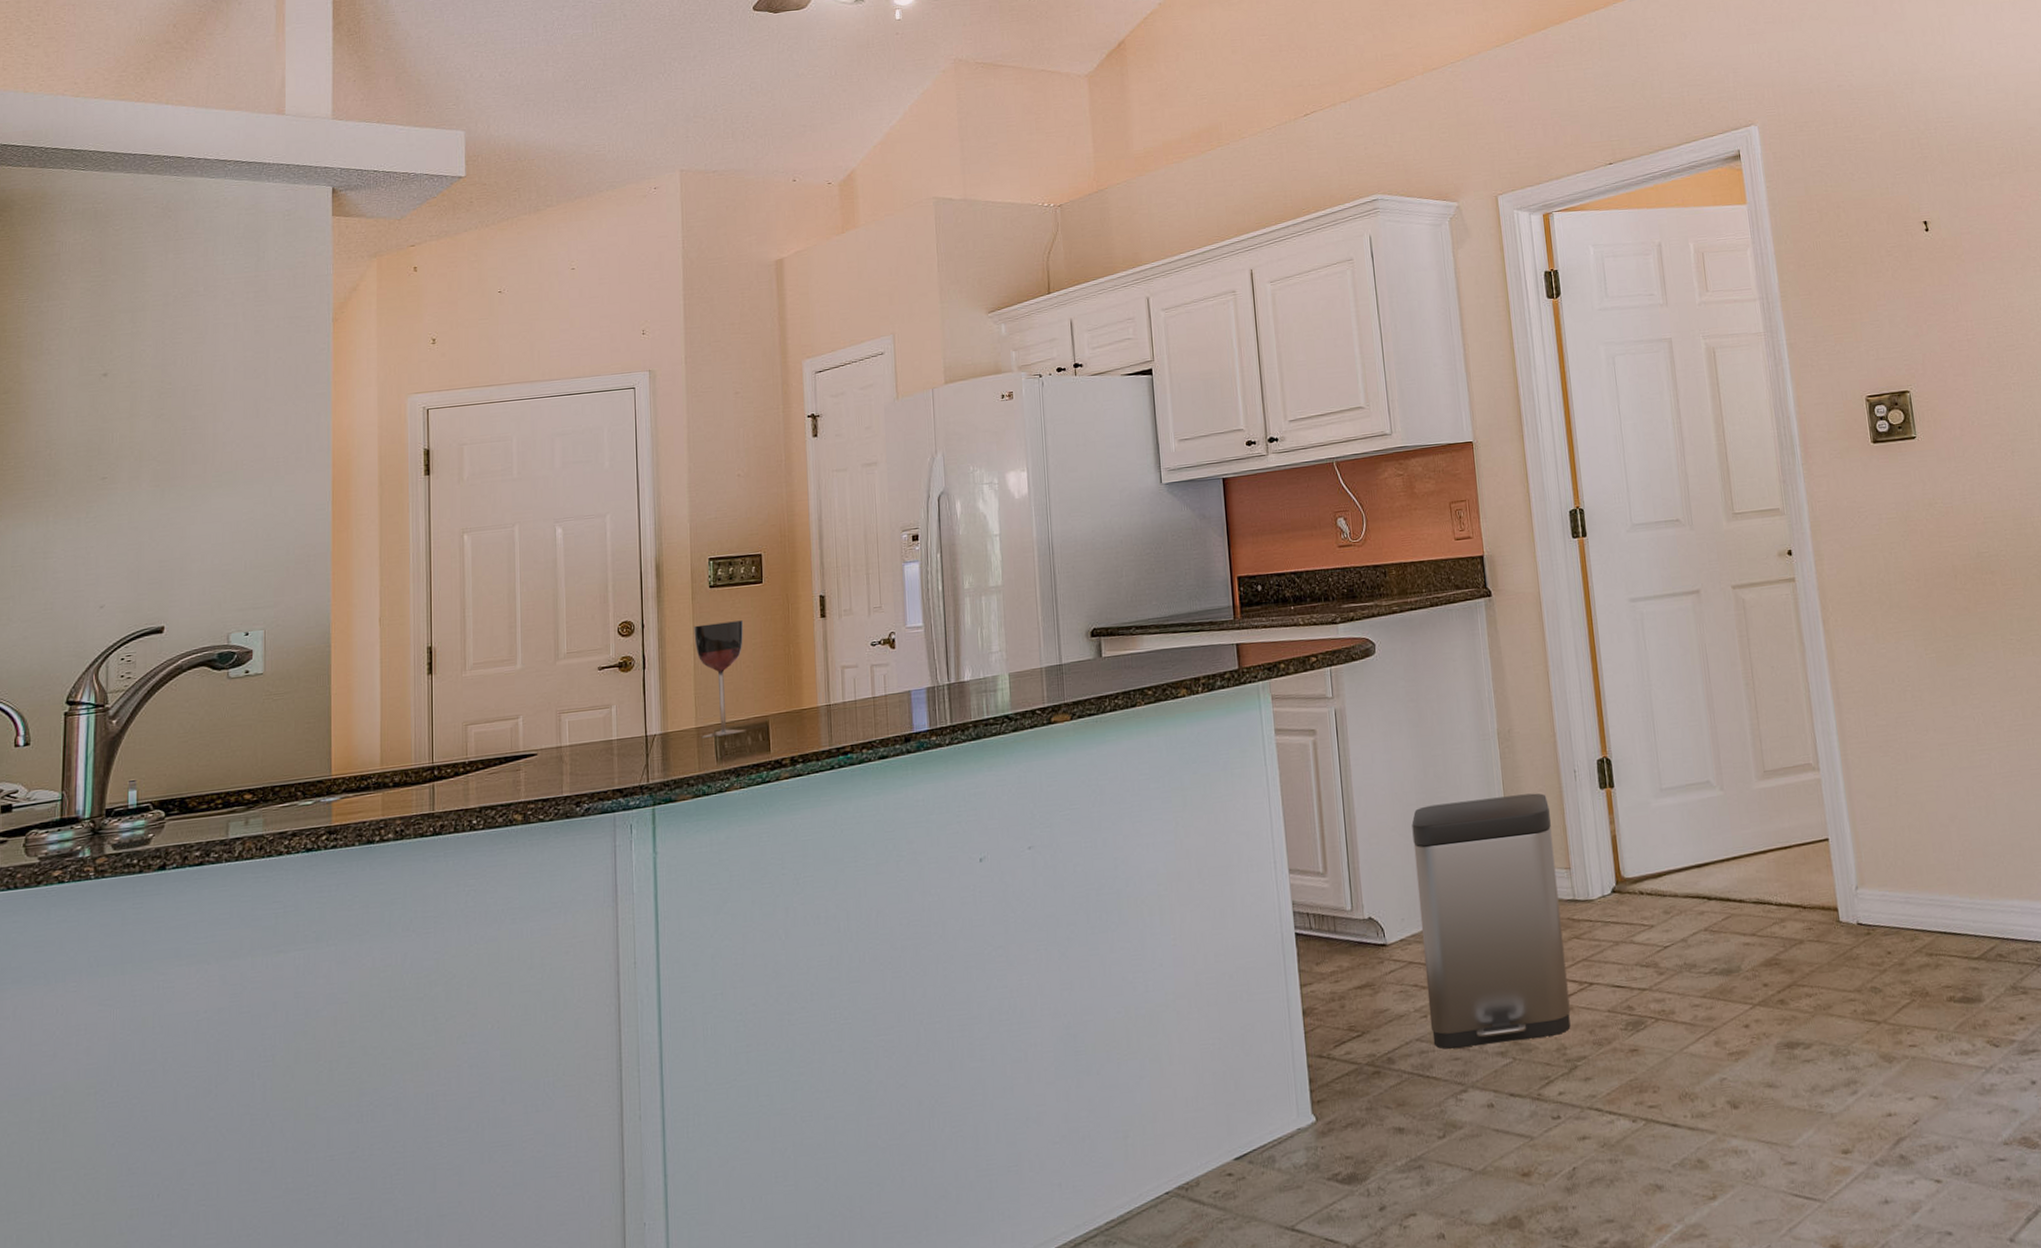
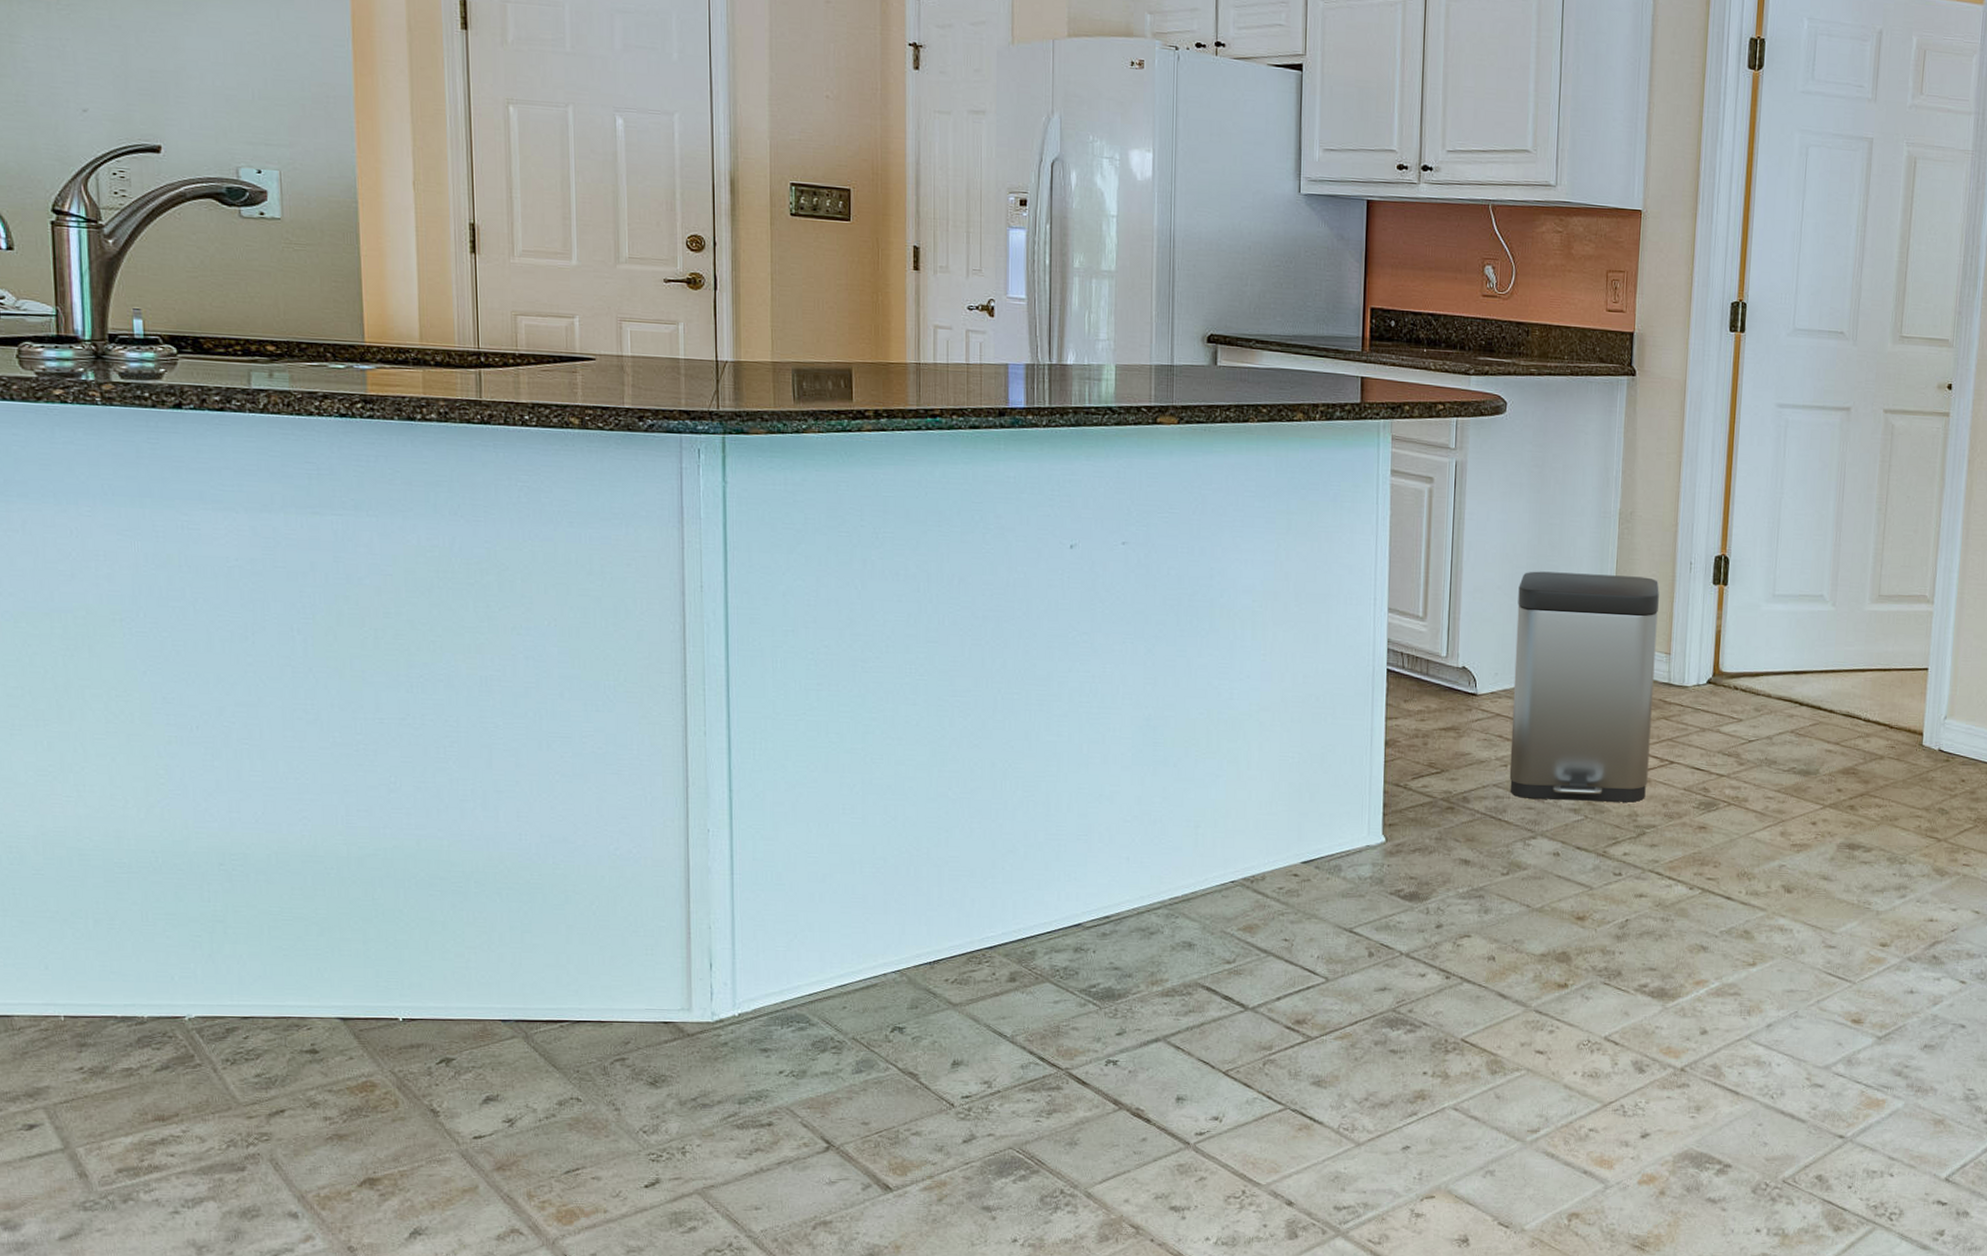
wineglass: present [694,620,746,738] -> none [772,253,828,376]

